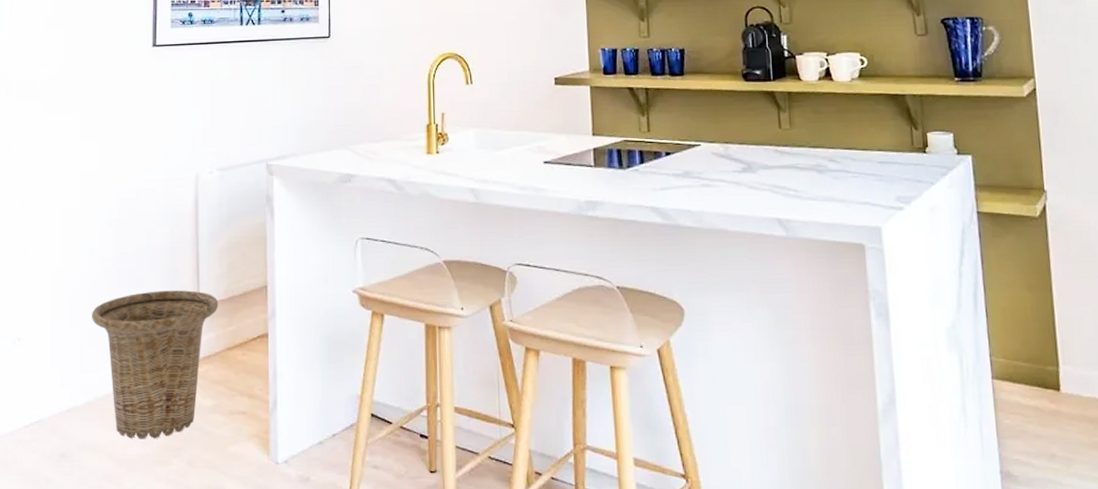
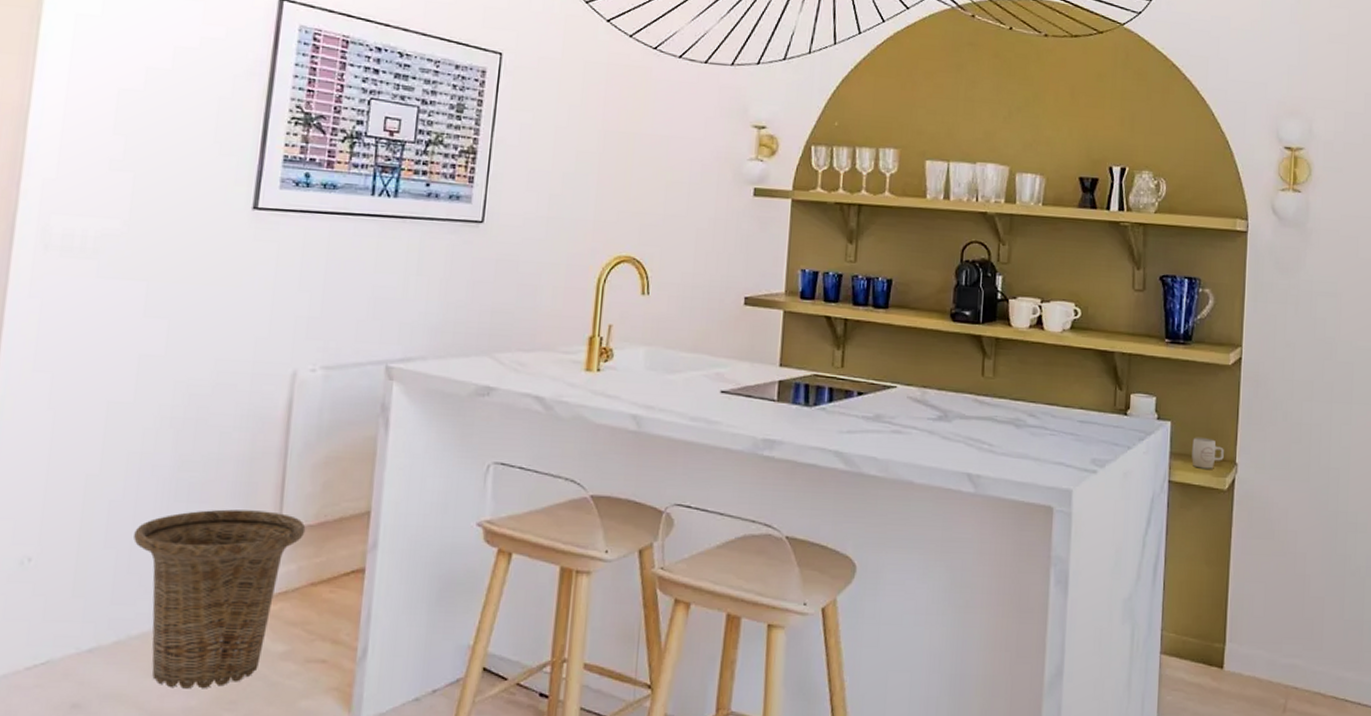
mug: none [996,168,1031,198] -> present [1191,437,1224,469]

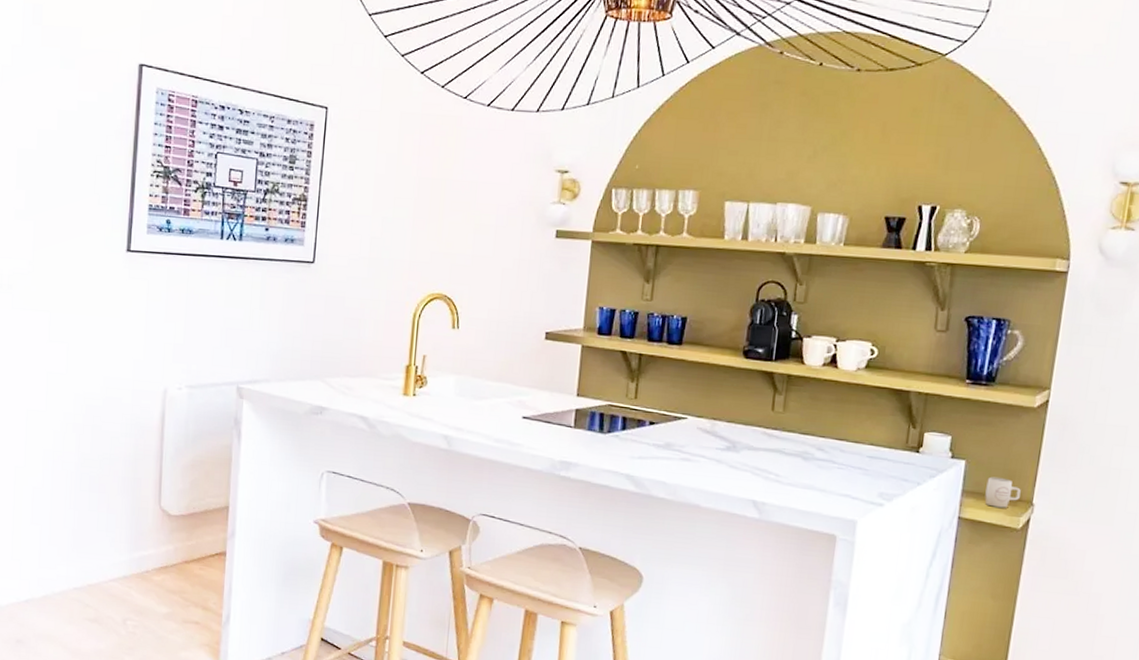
basket: present [134,509,306,689] -> none [52,498,179,636]

